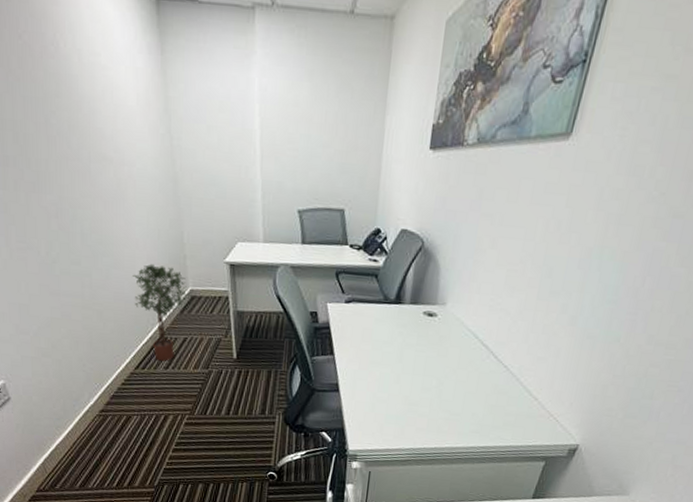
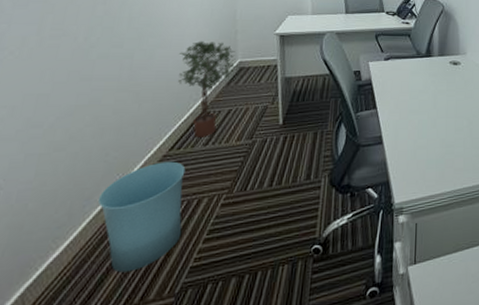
waste bin: none [84,378,154,463] -> present [98,161,186,273]

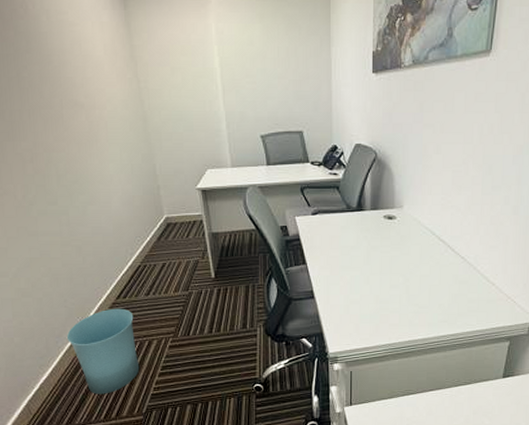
potted tree: present [178,40,238,138] -> none [109,196,165,288]

